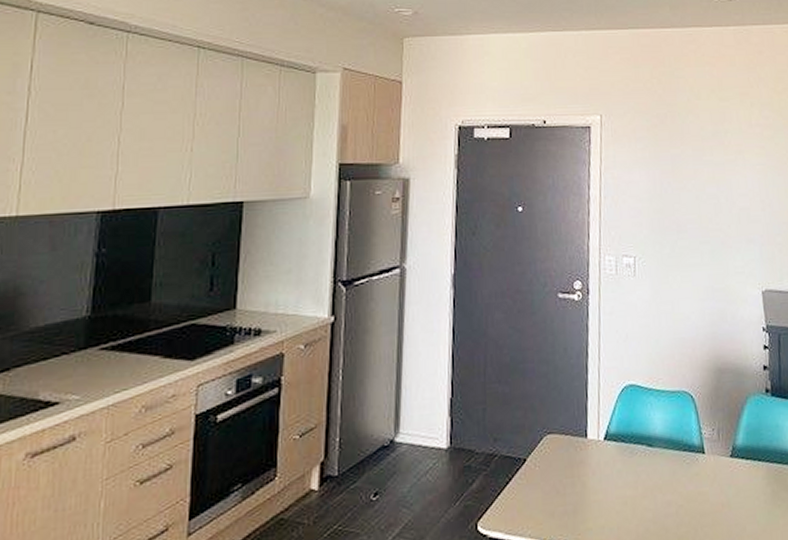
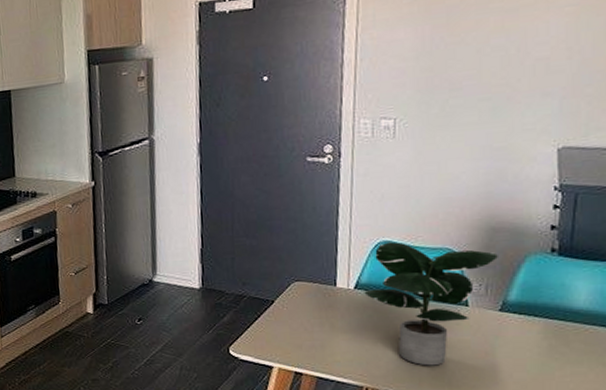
potted plant: none [613,385,727,526] -> present [364,242,500,366]

